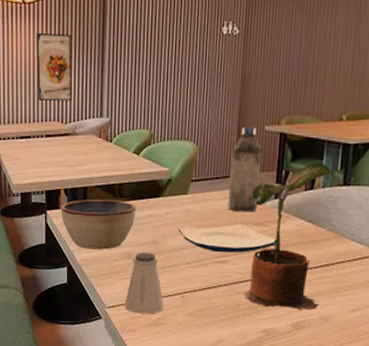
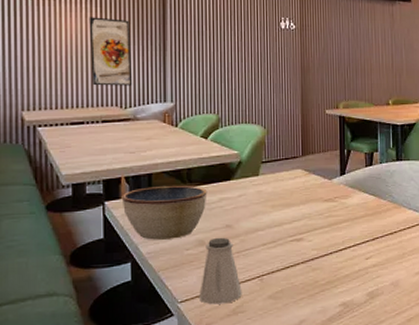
plate: present [178,224,276,253] -> none [251,201,345,231]
water bottle: present [228,127,263,212] -> none [297,111,326,190]
potted plant: present [243,162,332,311] -> none [319,141,389,281]

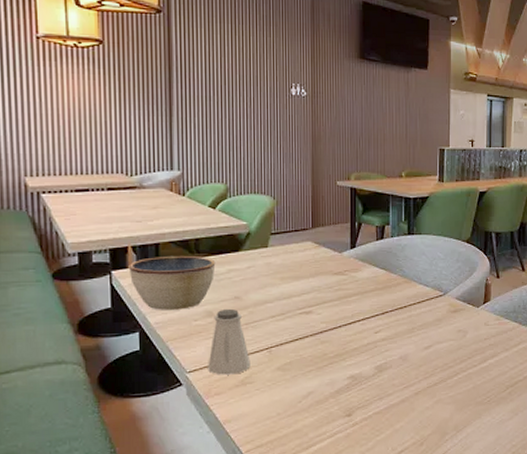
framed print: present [89,17,133,86] -> none [92,79,139,153]

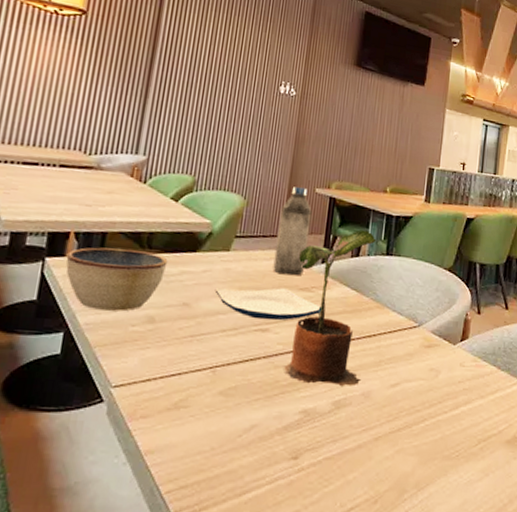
saltshaker: present [208,308,251,375] -> none [137,316,190,395]
plate: none [260,274,355,304] -> present [215,288,321,321]
water bottle: none [307,182,336,263] -> present [273,187,312,276]
potted plant: none [328,214,398,354] -> present [283,229,377,386]

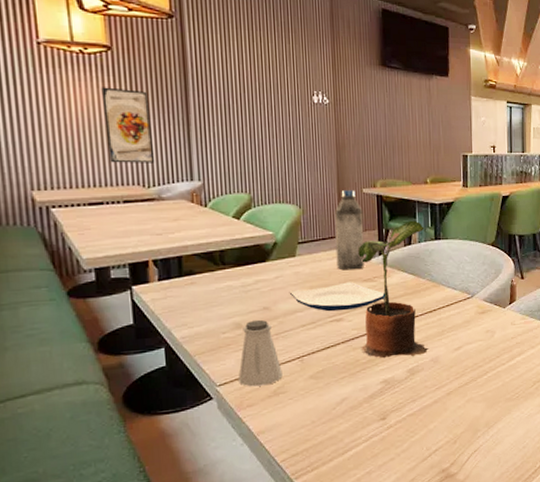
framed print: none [57,48,112,131] -> present [101,87,155,163]
bowl: present [66,247,168,312] -> none [150,268,242,325]
saltshaker: none [137,316,190,395] -> present [238,319,283,387]

